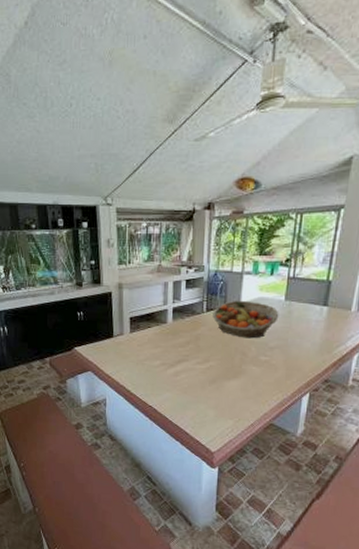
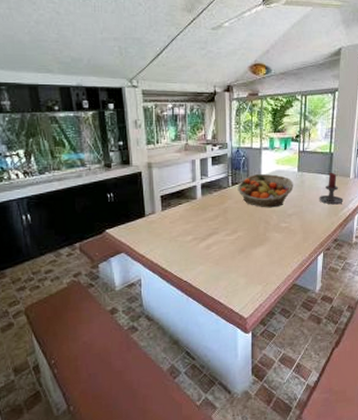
candle holder: none [309,304,340,341] -> present [319,173,343,205]

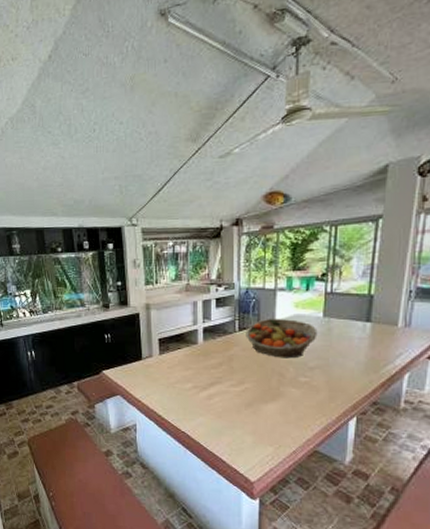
candle holder: present [319,173,343,205] -> none [352,320,387,359]

